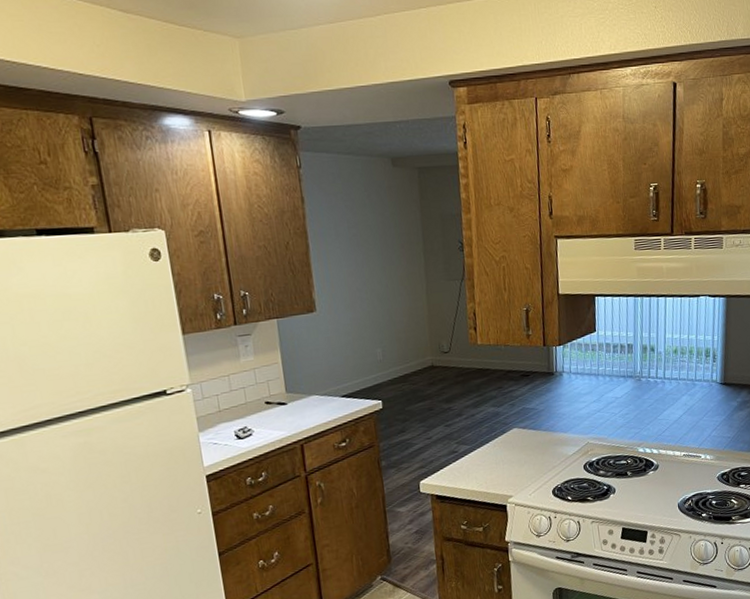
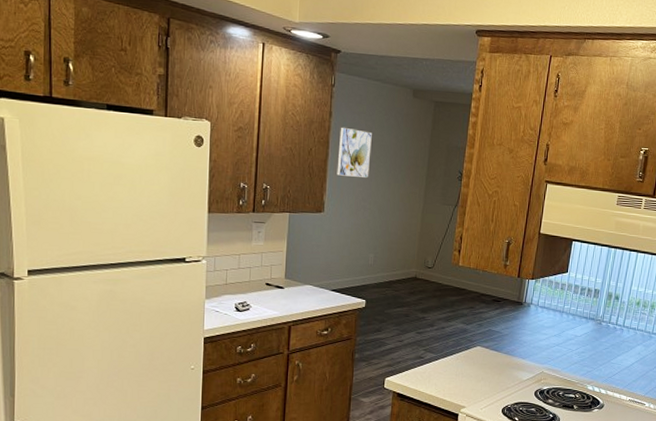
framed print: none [316,212,360,268] -> present [337,127,372,178]

